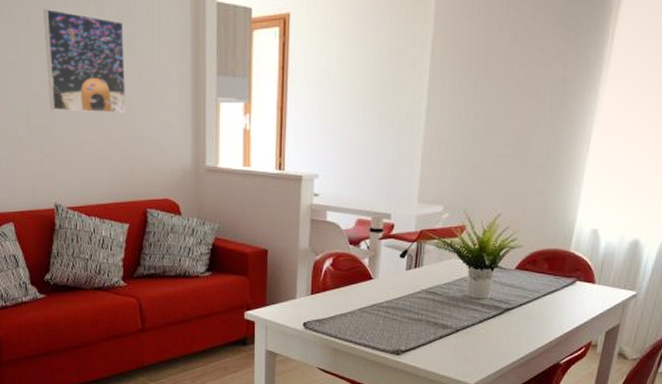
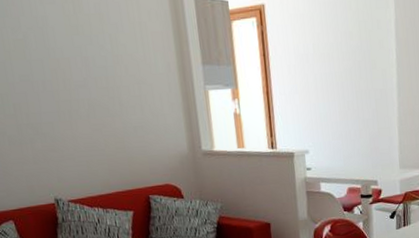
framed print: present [43,9,126,114] -> none [18,8,117,108]

